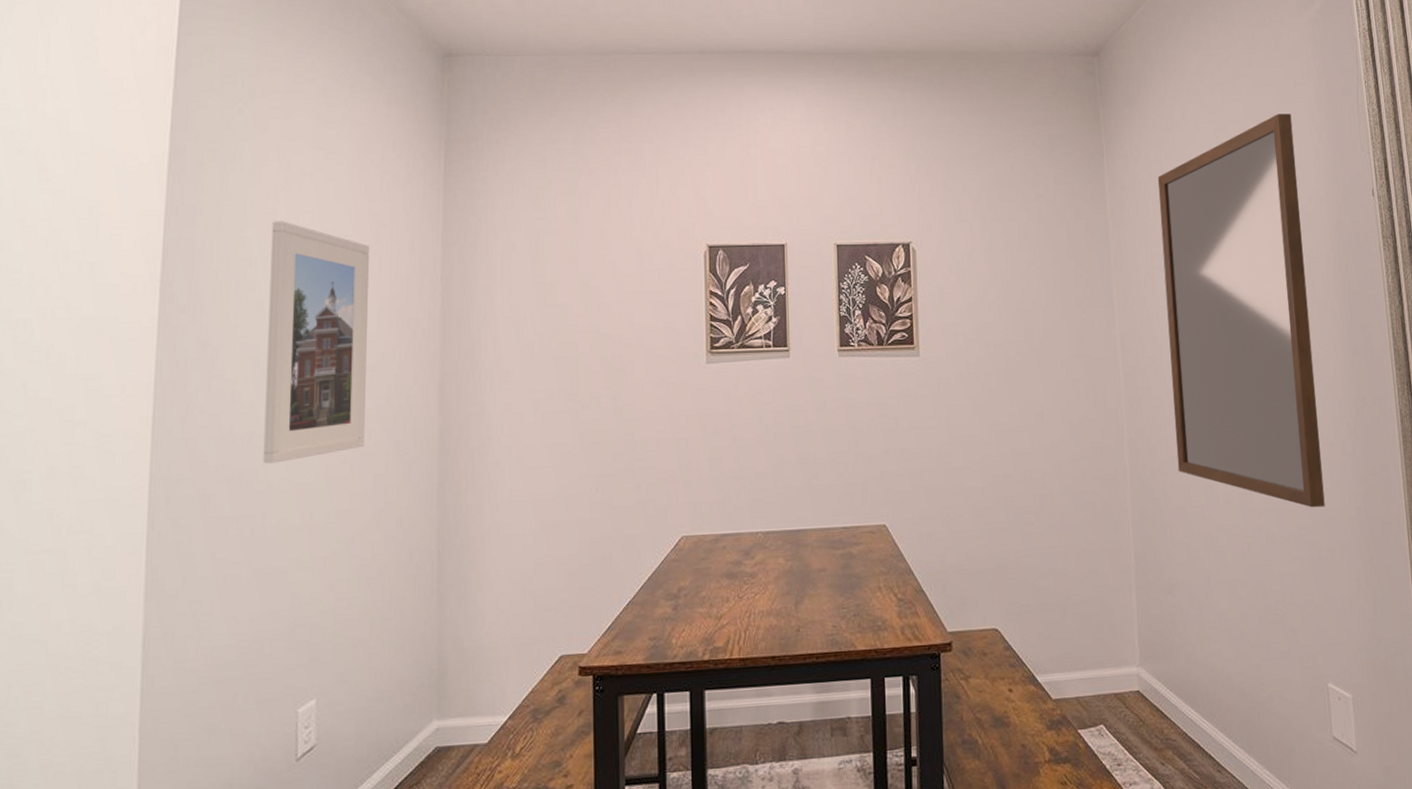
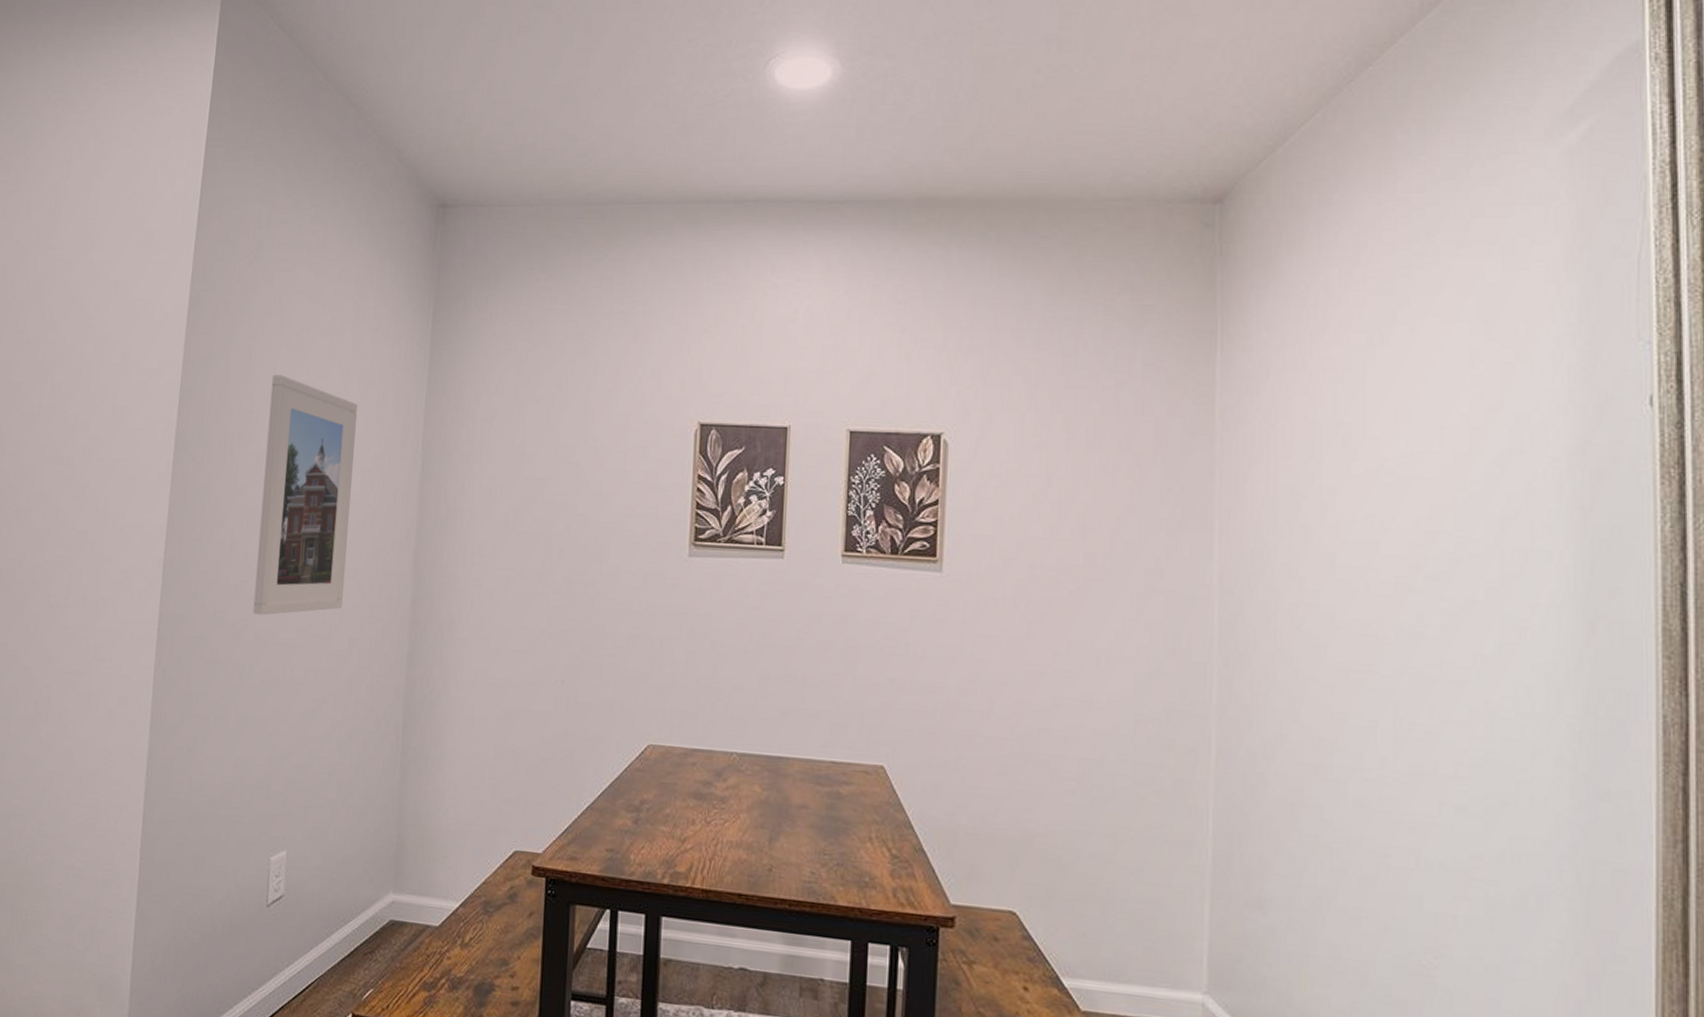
home mirror: present [1157,113,1325,508] -> none [1288,283,1521,835]

